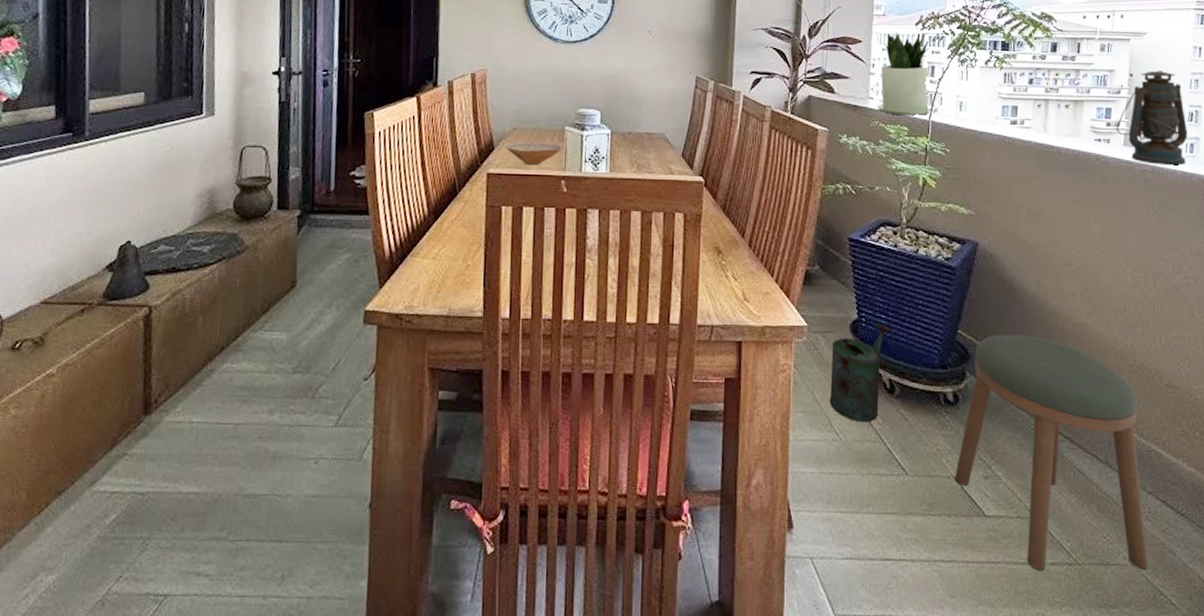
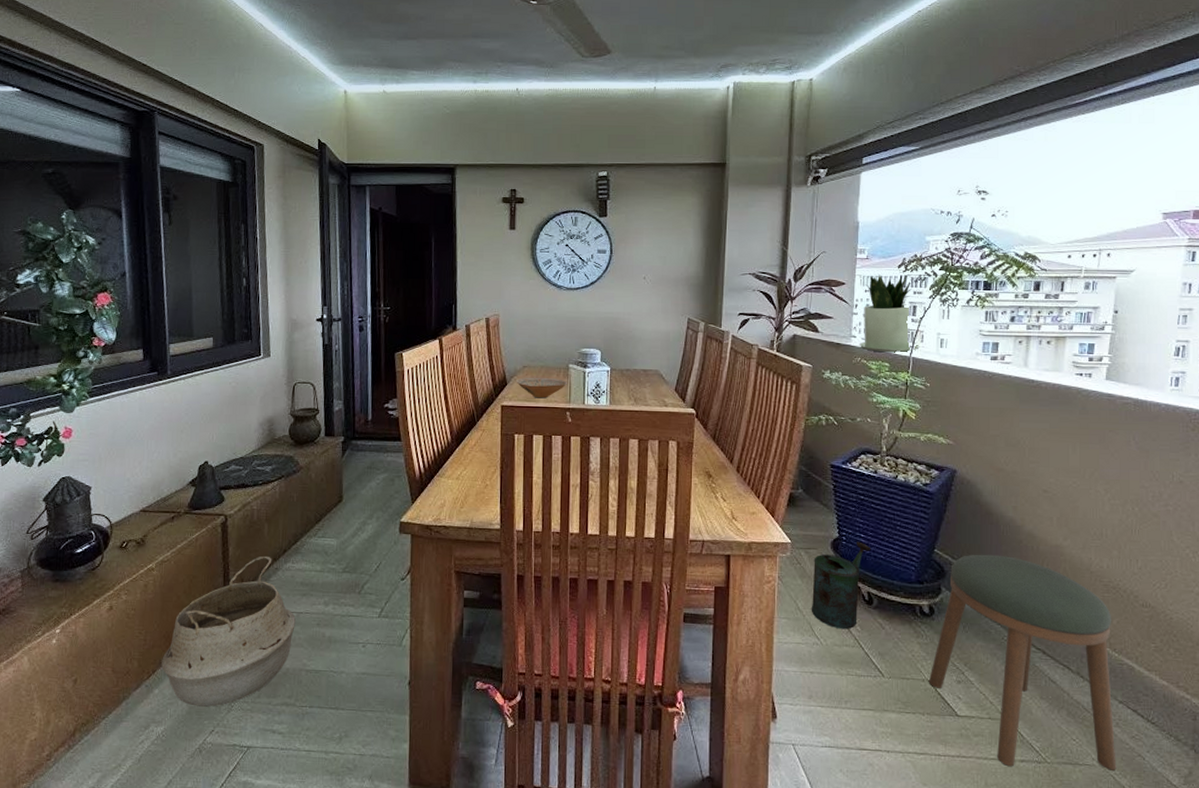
woven basket: none [57,355,233,548] -> present [161,555,296,708]
lantern: present [1116,70,1188,166] -> none [1098,306,1173,399]

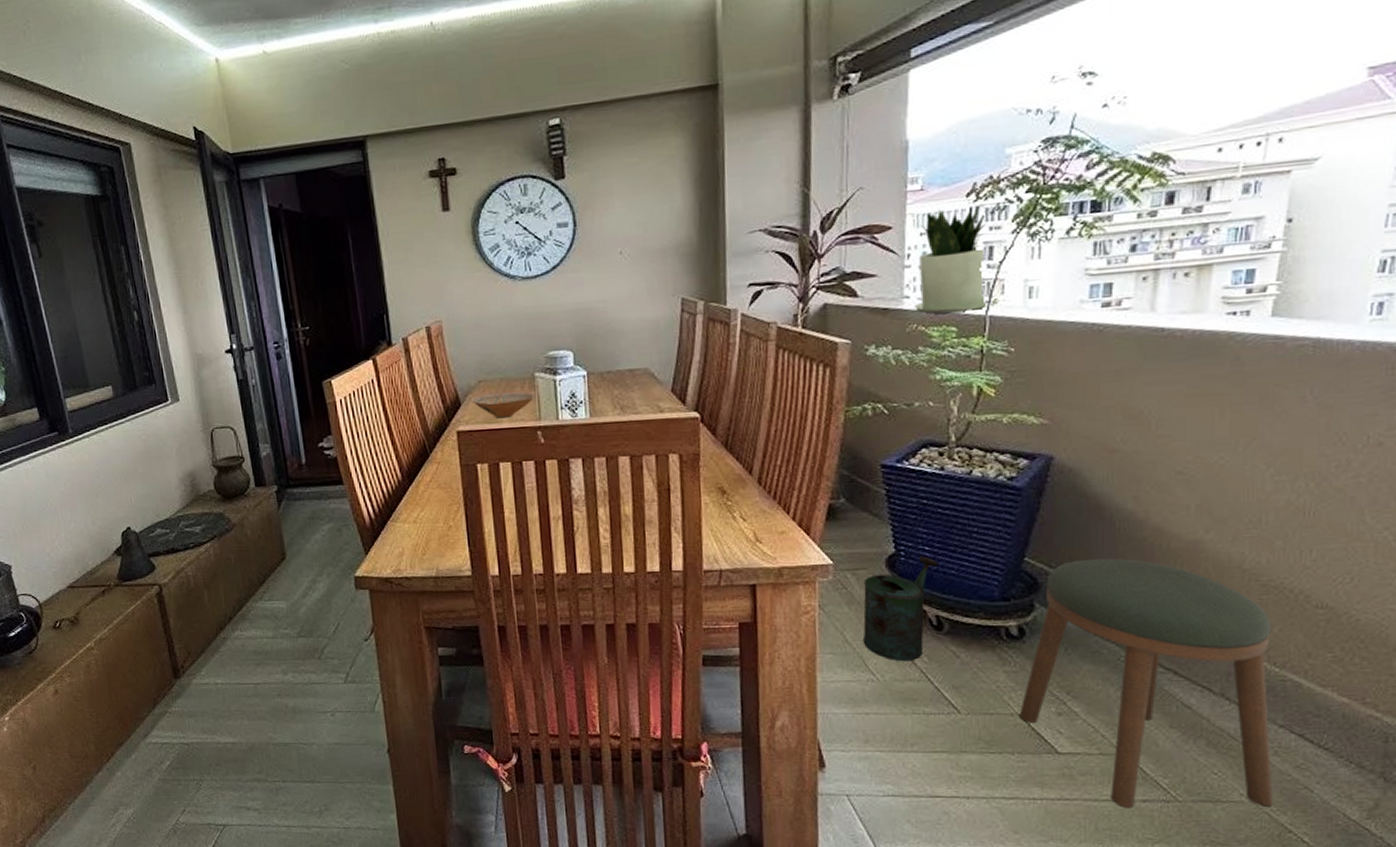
woven basket: present [161,555,296,708] -> none [118,625,255,788]

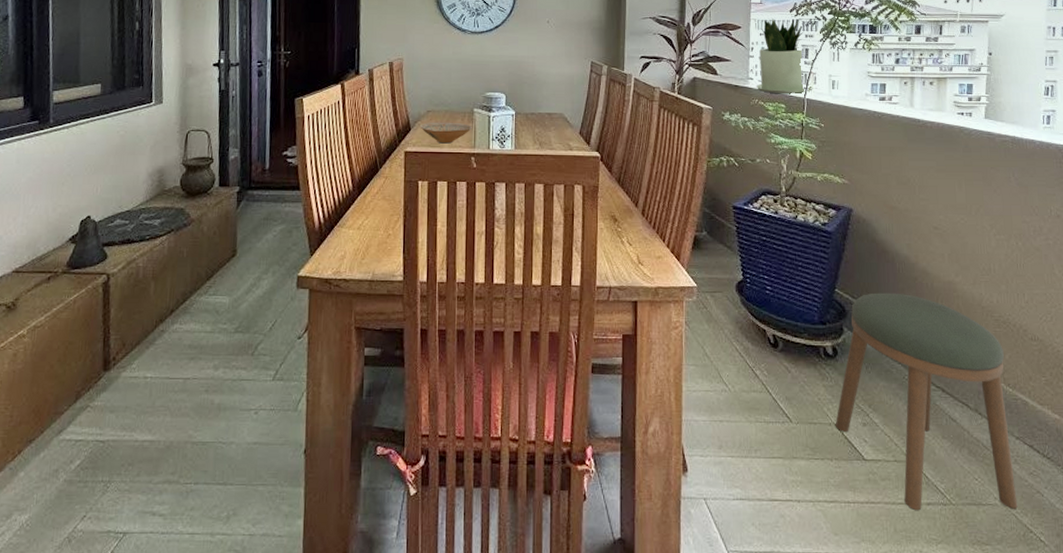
watering can: present [862,555,939,662] -> none [718,283,775,375]

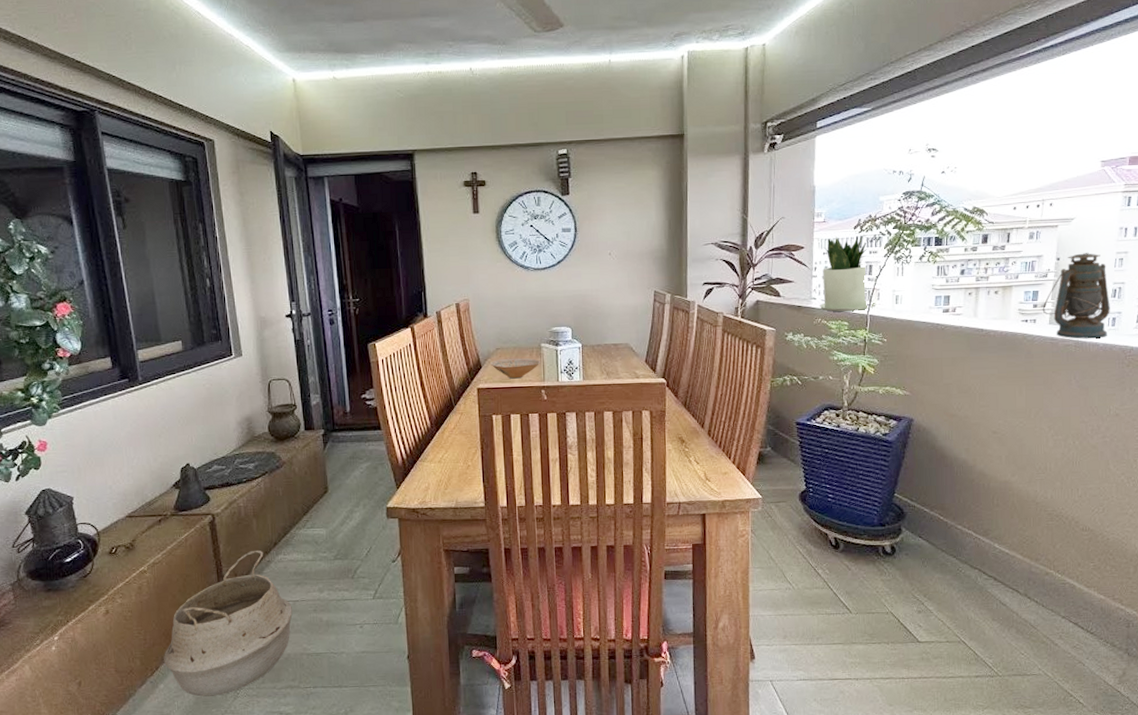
woven basket: none [29,317,182,490] -> present [164,550,293,697]
stool: present [835,292,1018,511] -> none [892,494,1060,683]
lantern: none [977,48,1045,136] -> present [1042,252,1110,340]

